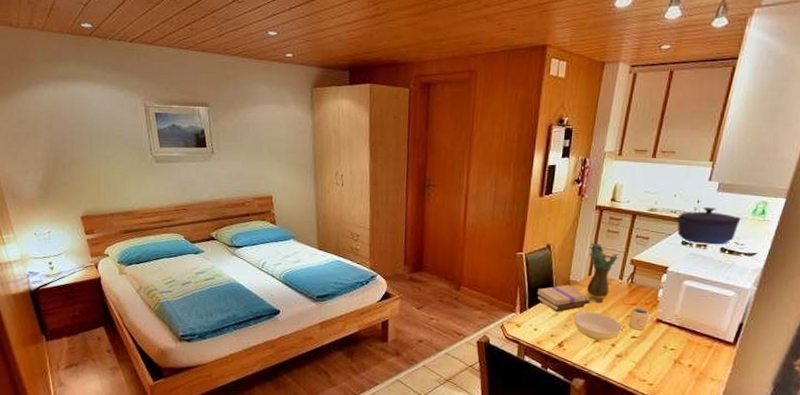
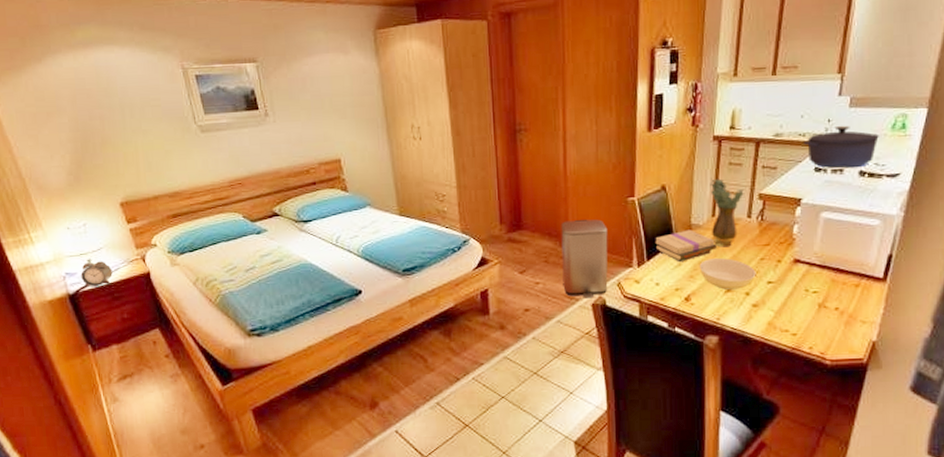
alarm clock: none [42,264,69,286] -> present [80,261,113,288]
pedal bin: none [453,267,497,336] -> present [561,219,608,299]
mug: present [629,306,654,331] -> none [763,247,791,274]

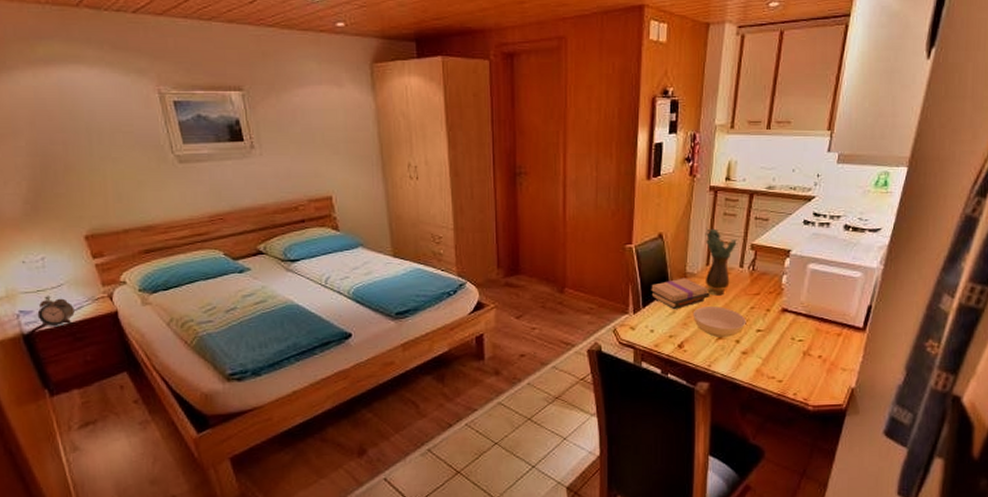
pedal bin: present [561,219,608,299] -> none [558,266,605,345]
cooking pot: present [803,125,879,169] -> none [793,180,863,223]

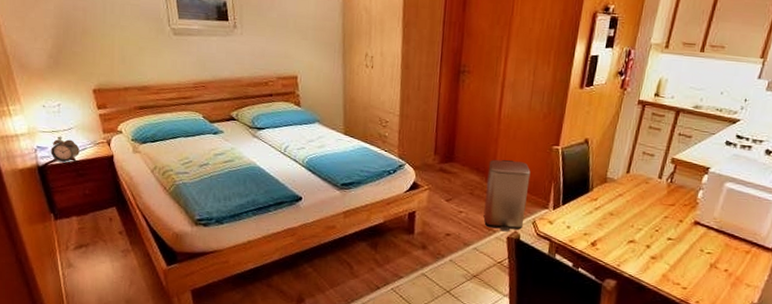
pedal bin: none [558,266,605,345] -> present [483,159,531,232]
books: present [651,278,710,309] -> none [572,182,627,210]
bowl: present [692,306,747,337] -> none [608,210,659,242]
vase: present [705,227,737,296] -> none [623,137,659,203]

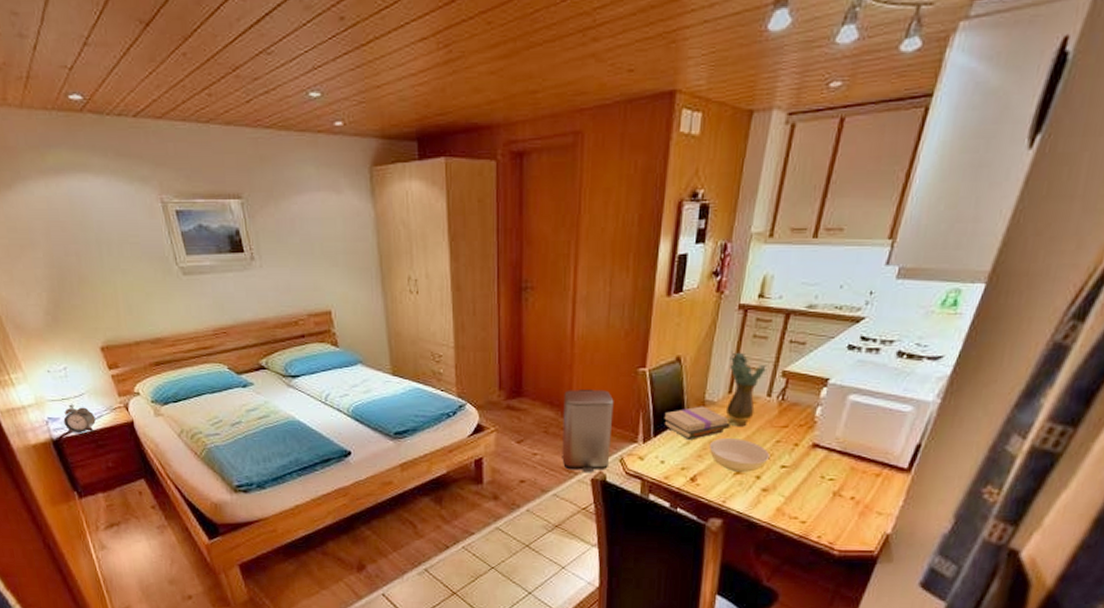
books: none [572,182,627,210] -> present [664,406,730,439]
bowl: none [608,210,659,242] -> present [709,438,770,472]
vase: none [623,137,659,203] -> present [725,350,766,427]

